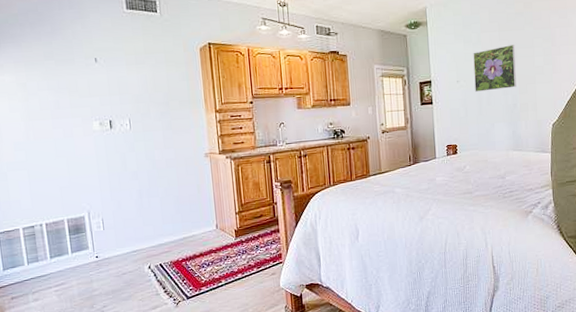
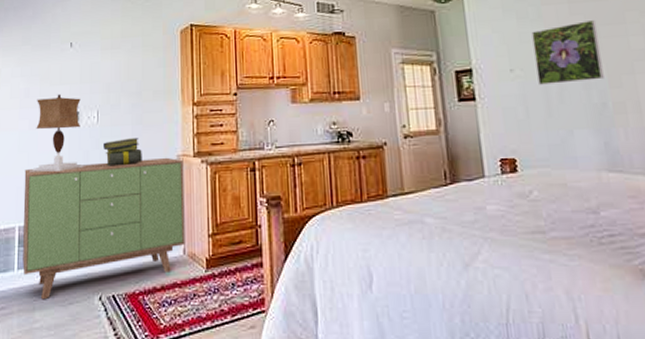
sideboard: none [65,155,217,274] -> present [22,157,185,300]
table lamp: none [68,105,123,174] -> present [29,94,85,172]
stack of books: none [138,141,175,165] -> present [103,138,142,166]

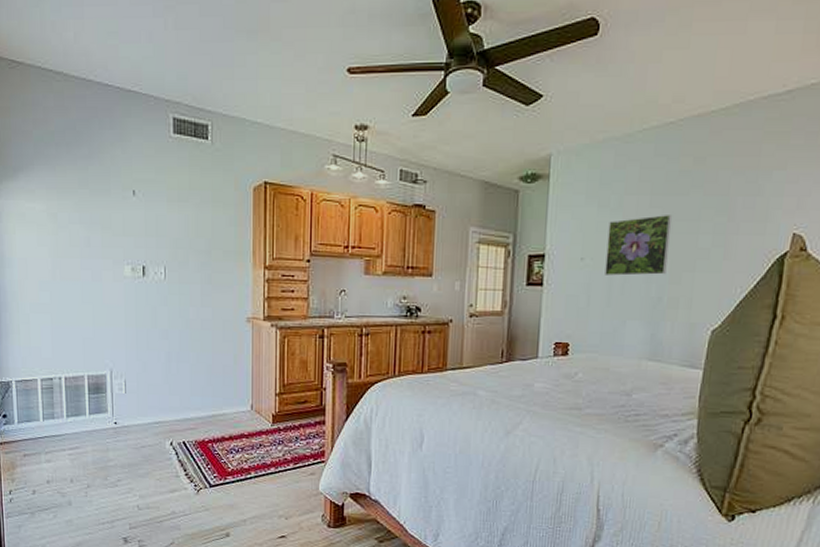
sideboard: present [22,157,185,300] -> none [90,318,253,443]
table lamp: present [29,94,85,172] -> none [95,245,153,325]
stack of books: present [103,138,142,166] -> none [172,297,212,324]

